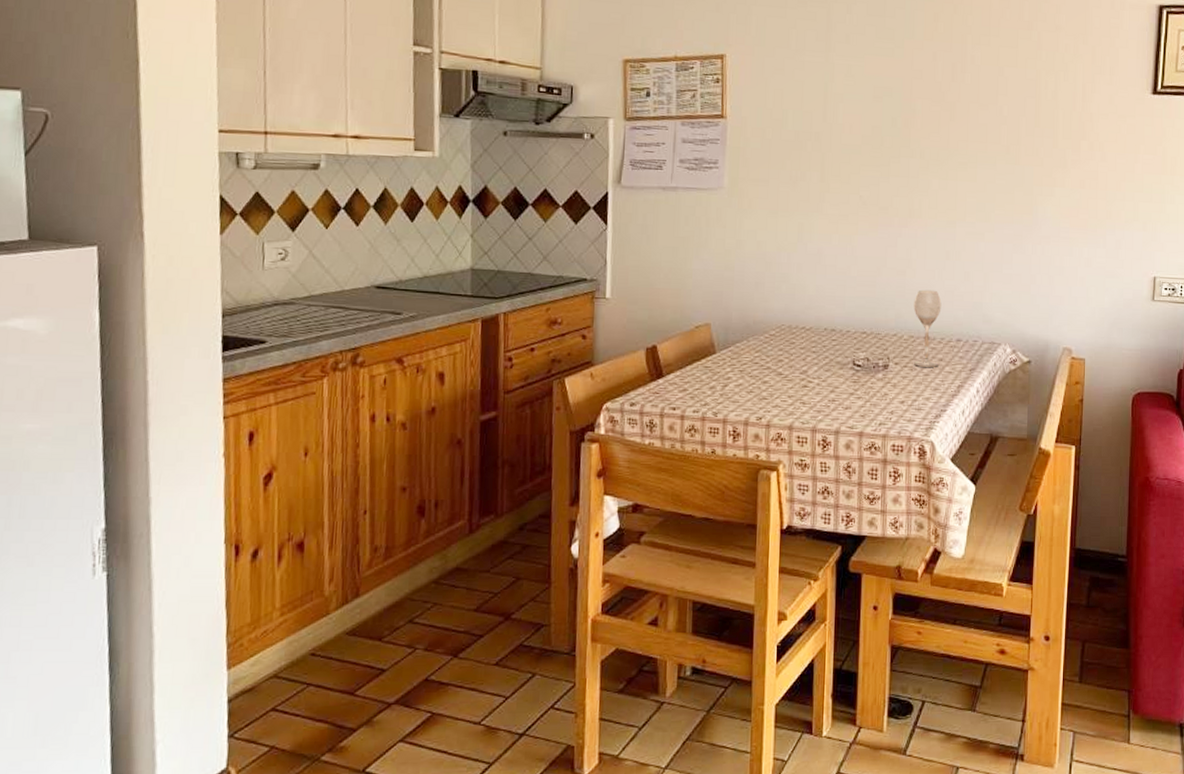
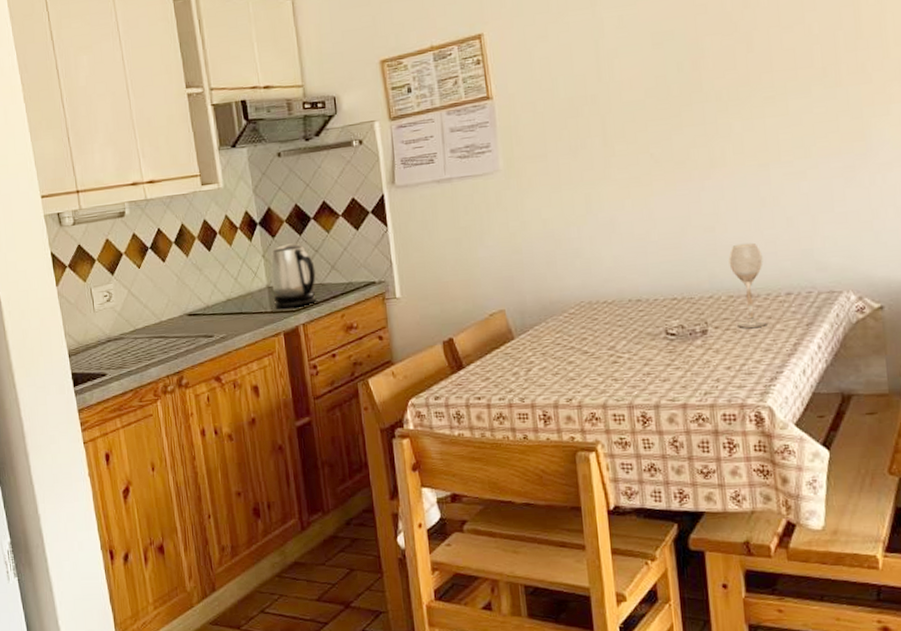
kettle: none [475,227,526,295] -> present [271,243,317,309]

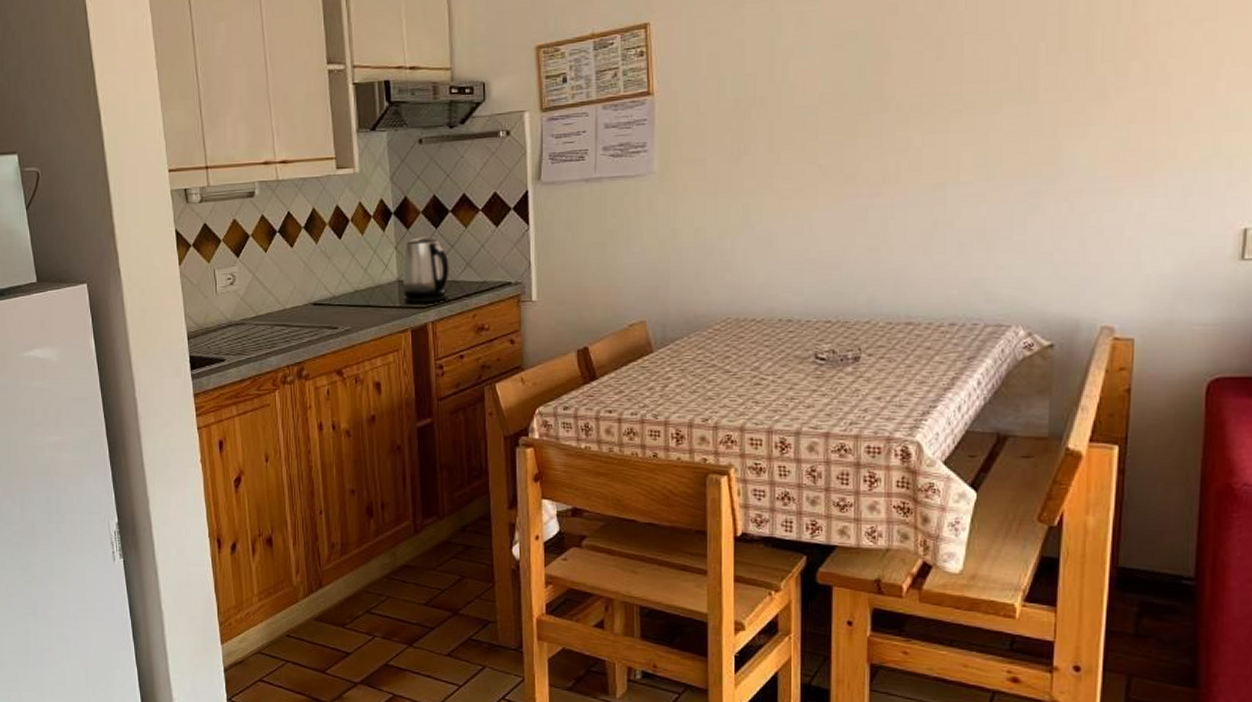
wineglass: present [728,242,767,328] -> none [891,267,929,357]

